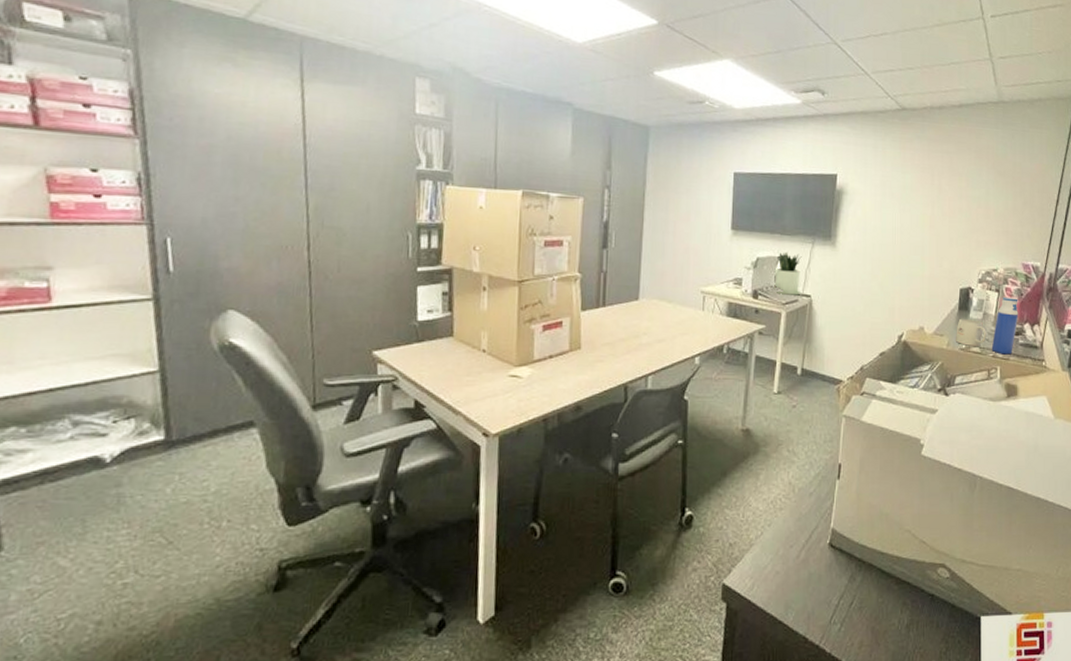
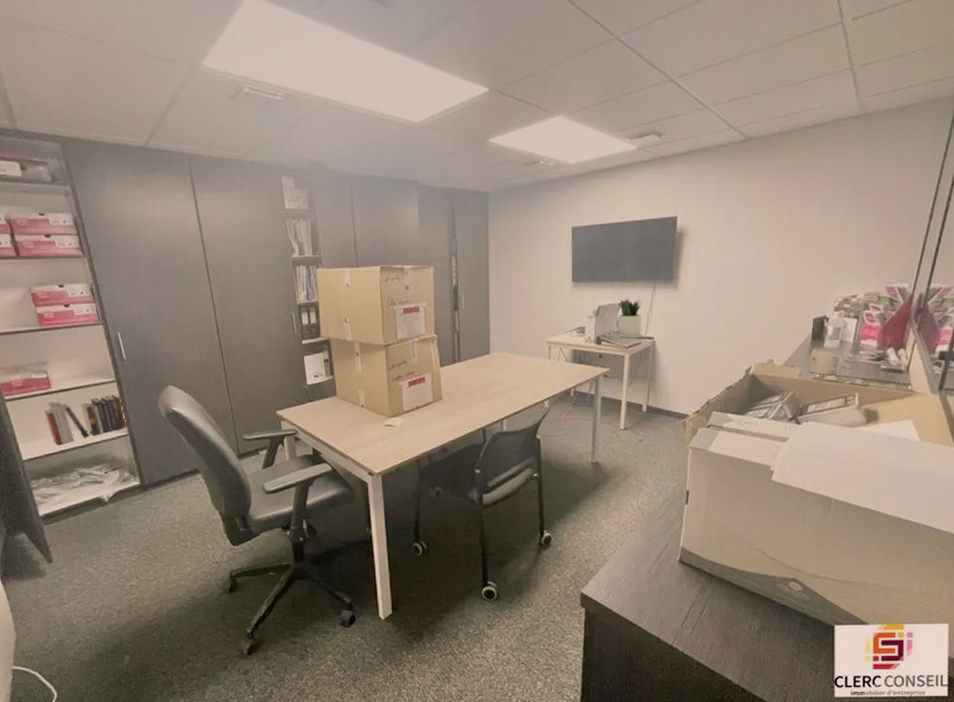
books: none [33,320,98,382] -> present [44,401,89,446]
books: none [92,316,160,370] -> present [81,394,128,435]
water bottle: present [991,296,1019,355] -> none [849,322,881,381]

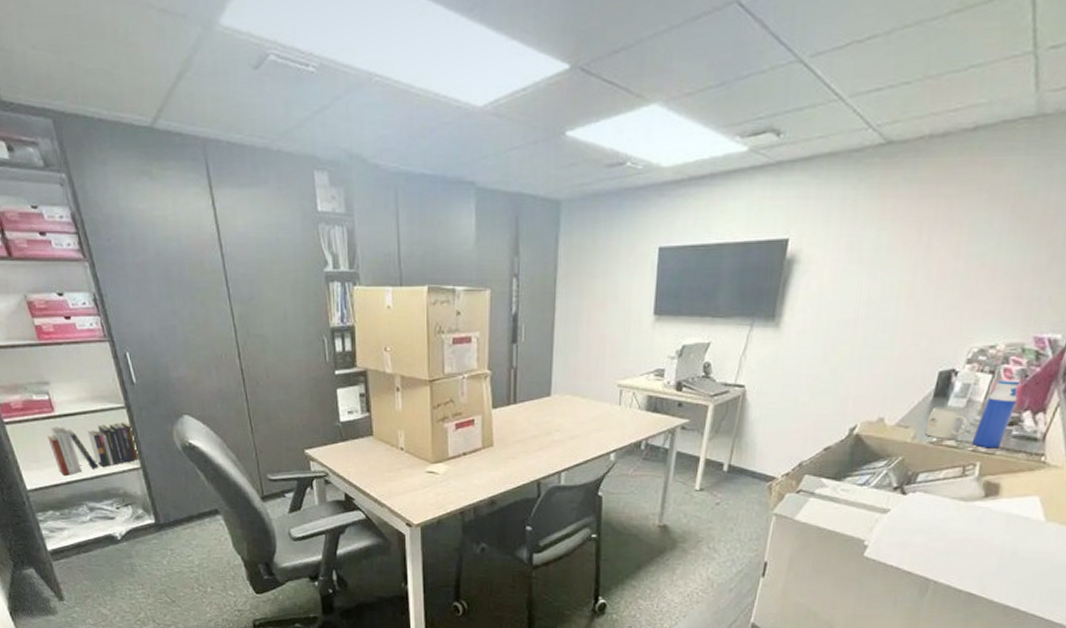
planter: present [616,298,644,339] -> none [701,338,735,386]
water bottle: none [849,322,881,381] -> present [971,379,1021,449]

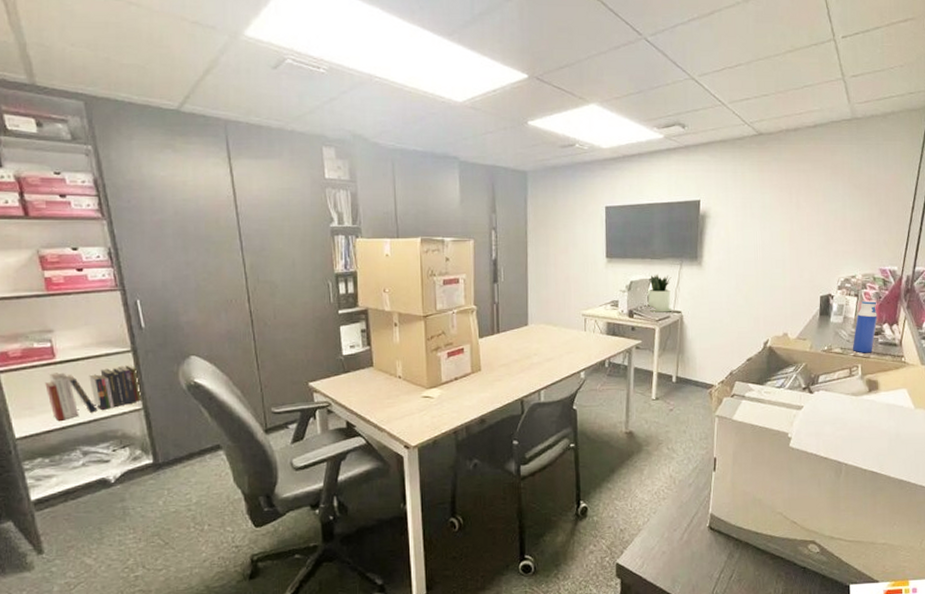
planter: none [701,338,735,386] -> present [647,275,672,313]
mug: present [924,406,970,440] -> none [818,322,848,348]

